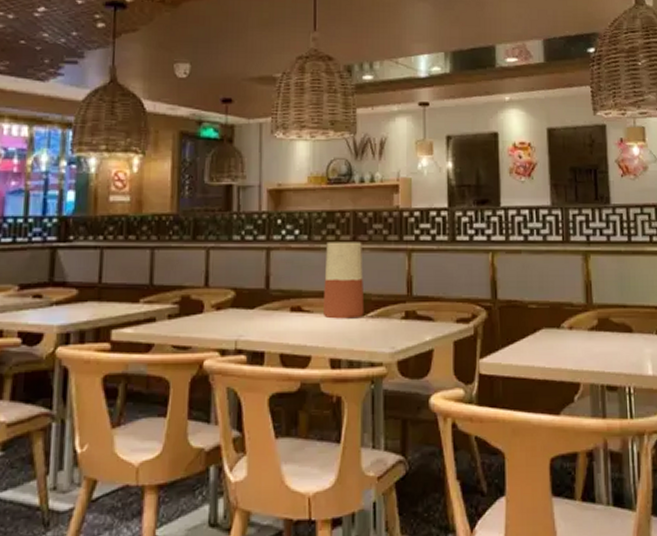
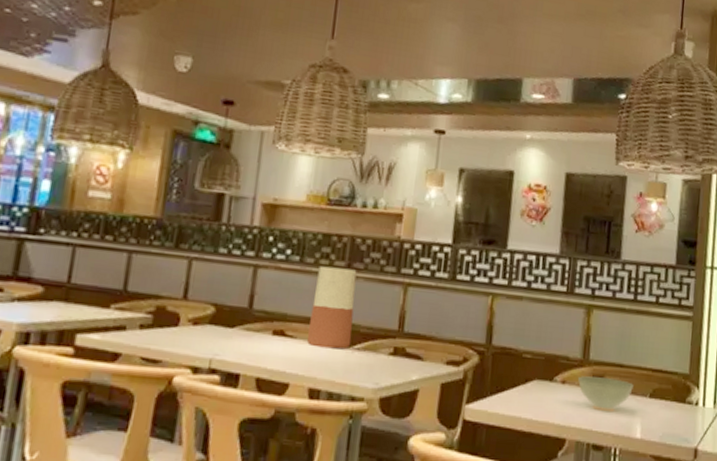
bowl: none [583,320,639,353] -> present [577,376,633,413]

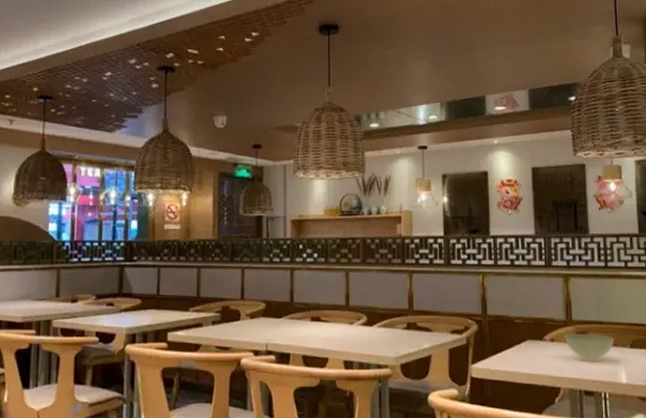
vase: present [306,266,357,350] -> none [337,264,373,328]

